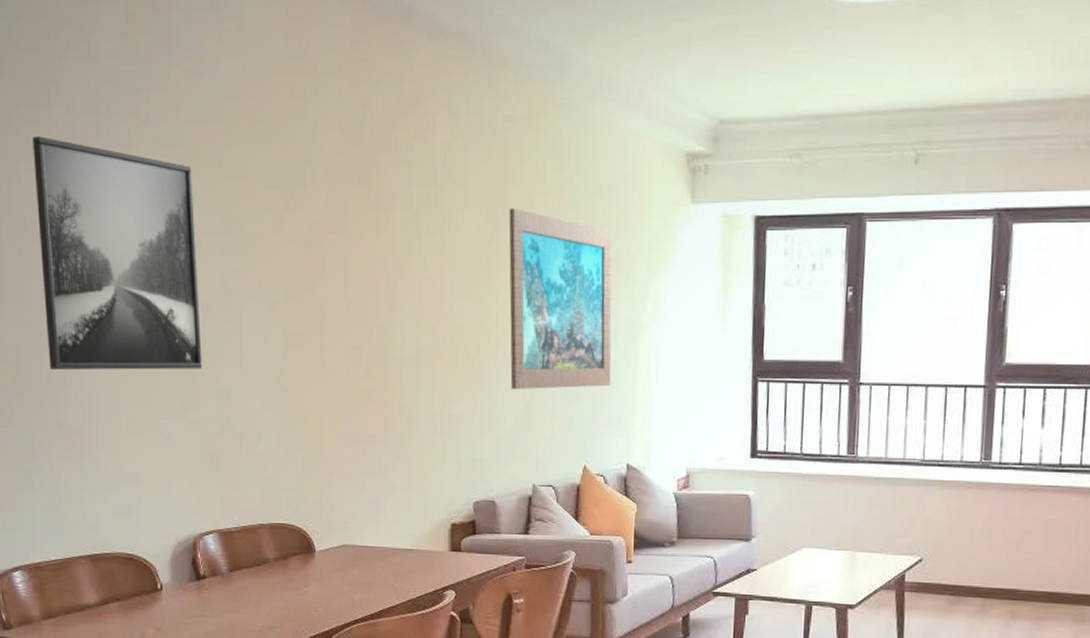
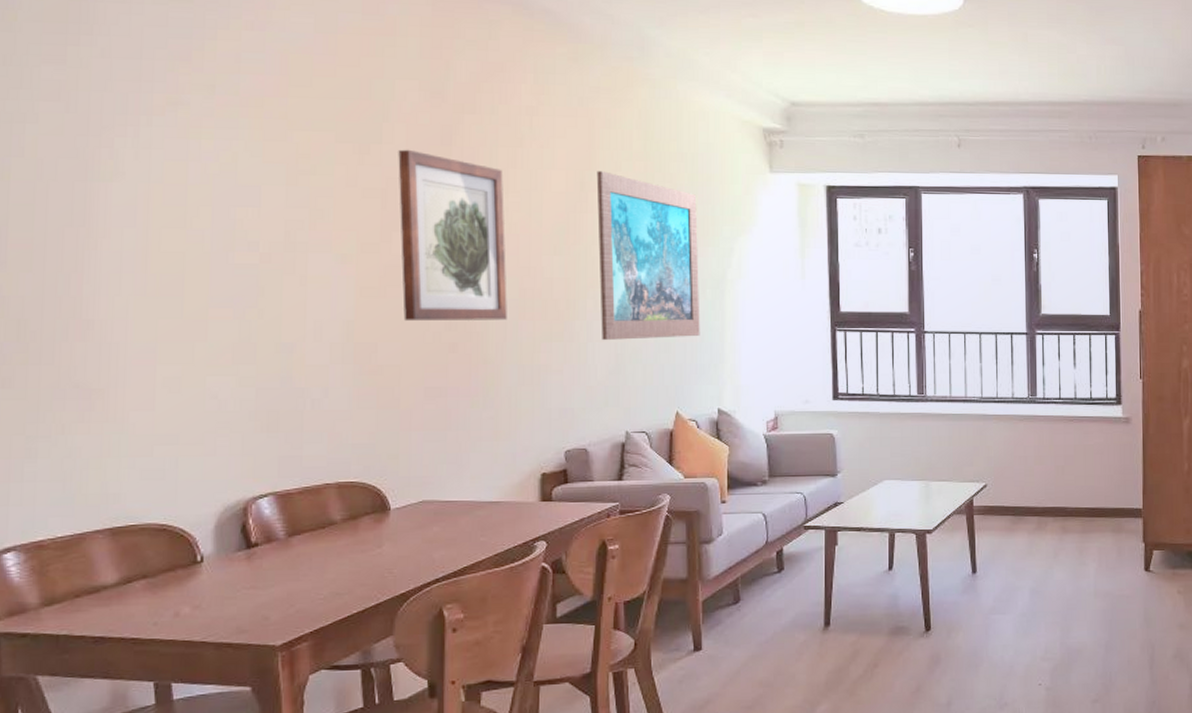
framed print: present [32,136,202,370] -> none [55,77,260,324]
wall art: none [320,193,421,369] -> present [398,149,507,322]

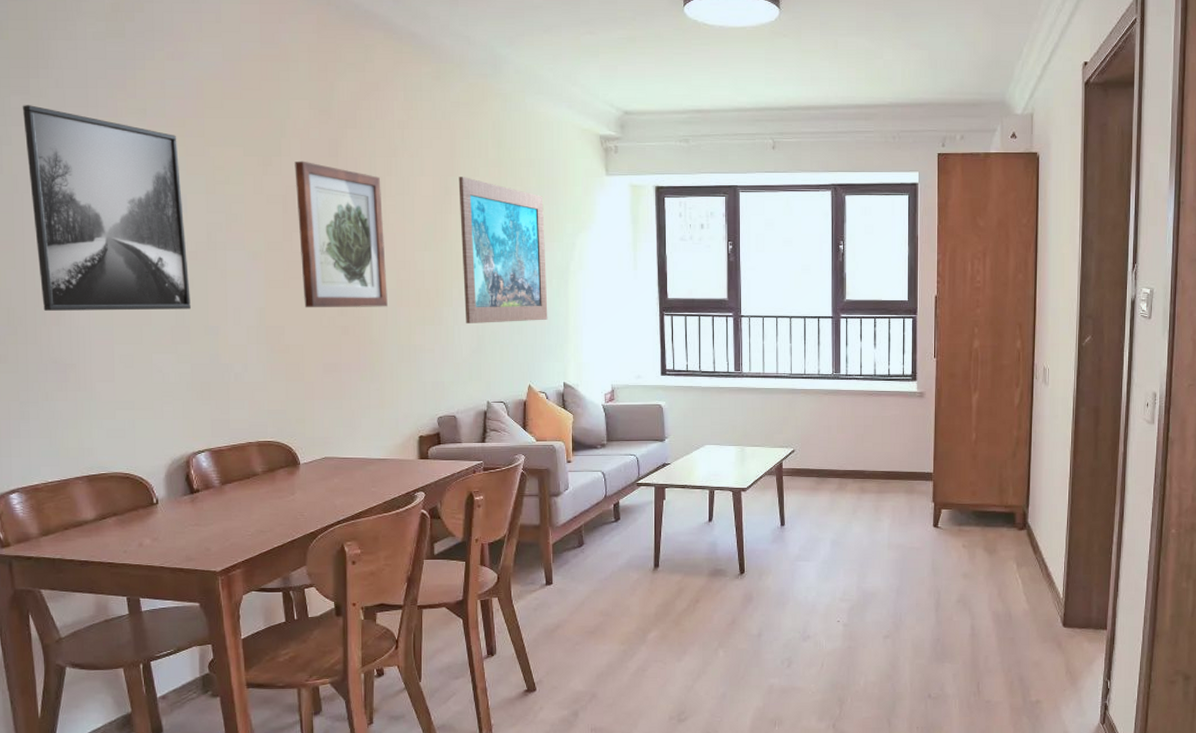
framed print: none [55,77,260,324] -> present [22,105,191,311]

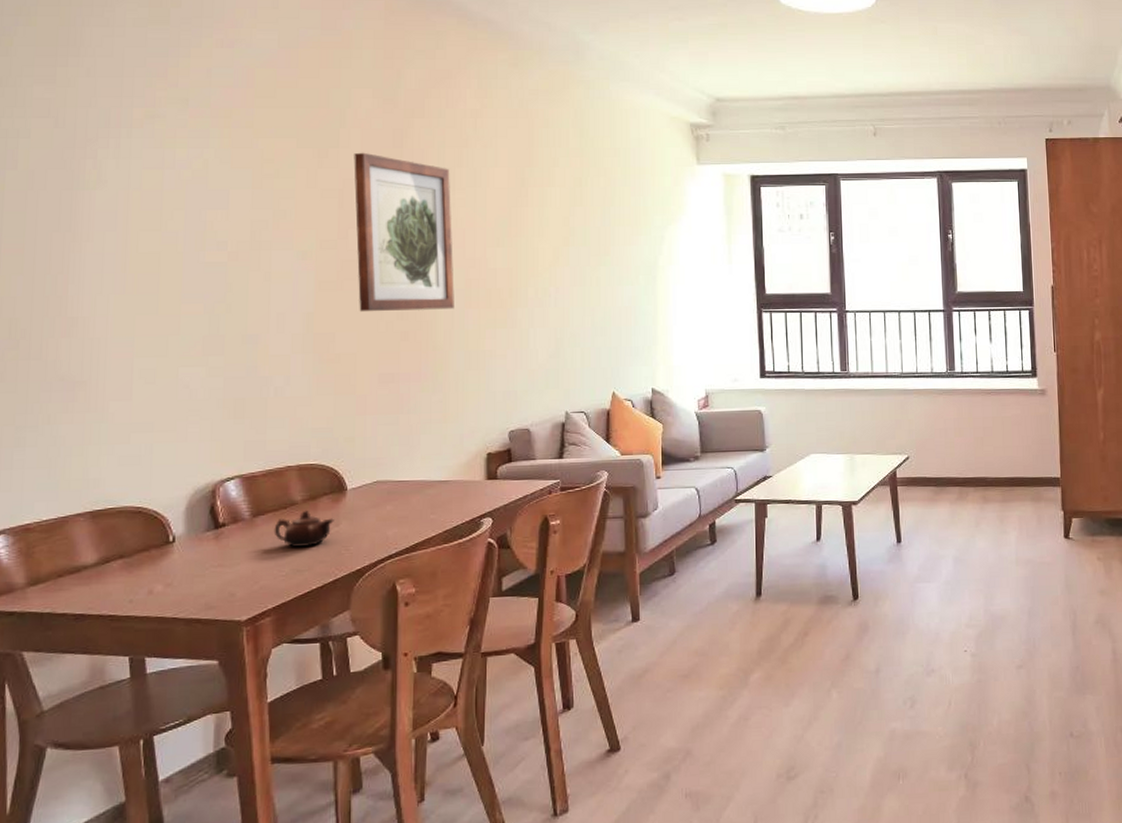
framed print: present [22,105,191,311] -> none [45,95,228,321]
teapot: none [240,480,290,511] -> present [274,510,334,547]
wall art: present [458,177,548,323] -> none [536,168,634,325]

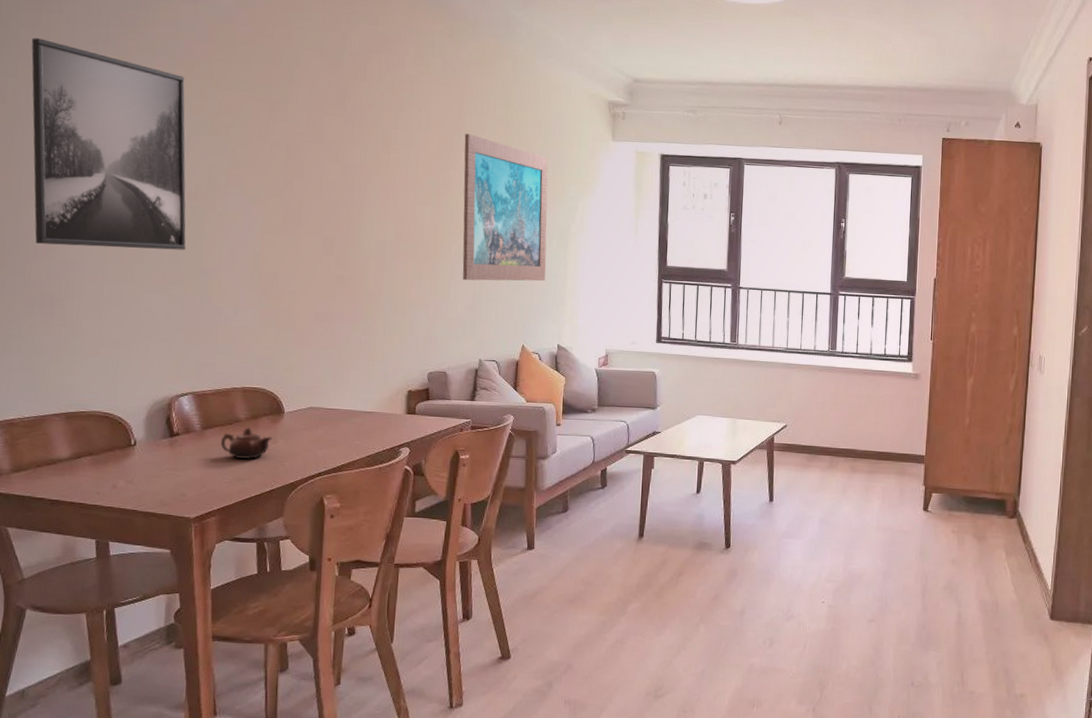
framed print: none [45,95,228,321] -> present [31,38,186,250]
wall art: present [354,152,454,312] -> none [300,109,387,259]
wall art: none [536,168,634,325] -> present [462,134,548,281]

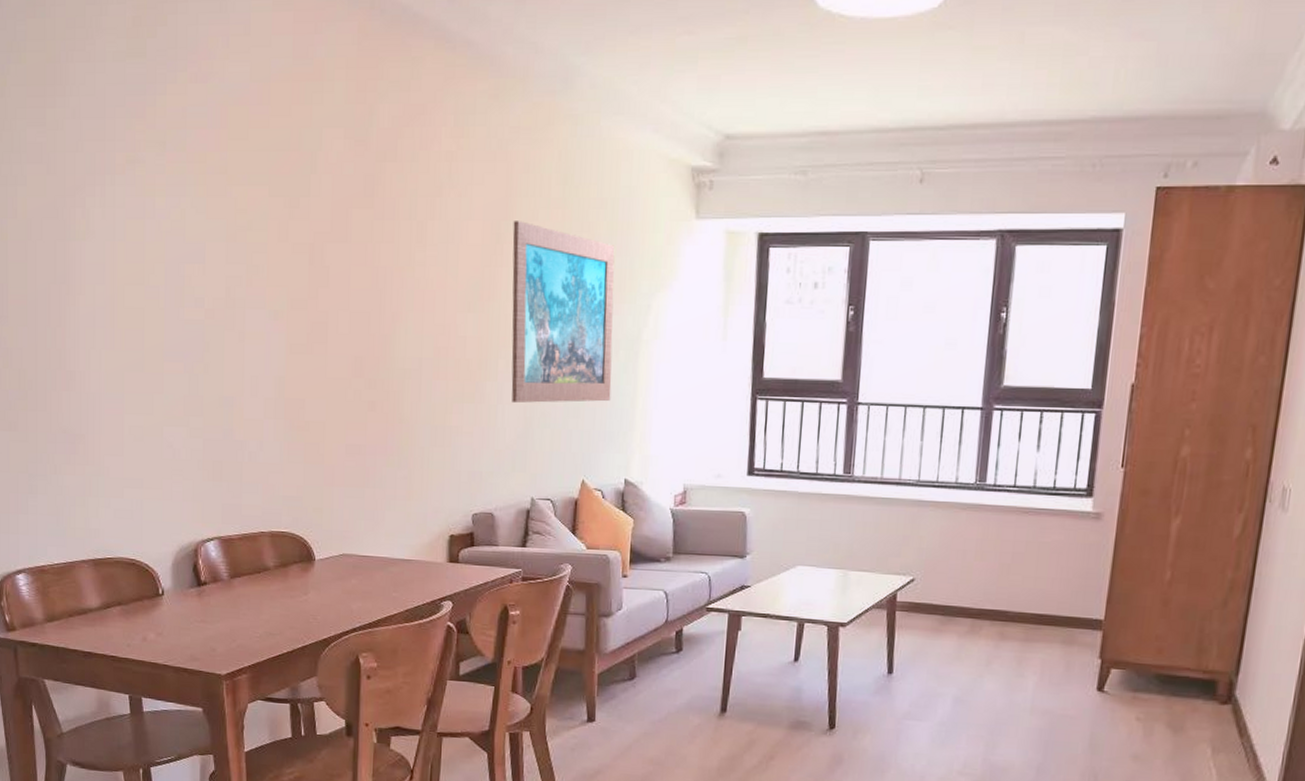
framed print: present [31,38,186,250] -> none [38,139,205,377]
teapot: present [220,427,272,459] -> none [249,576,303,612]

